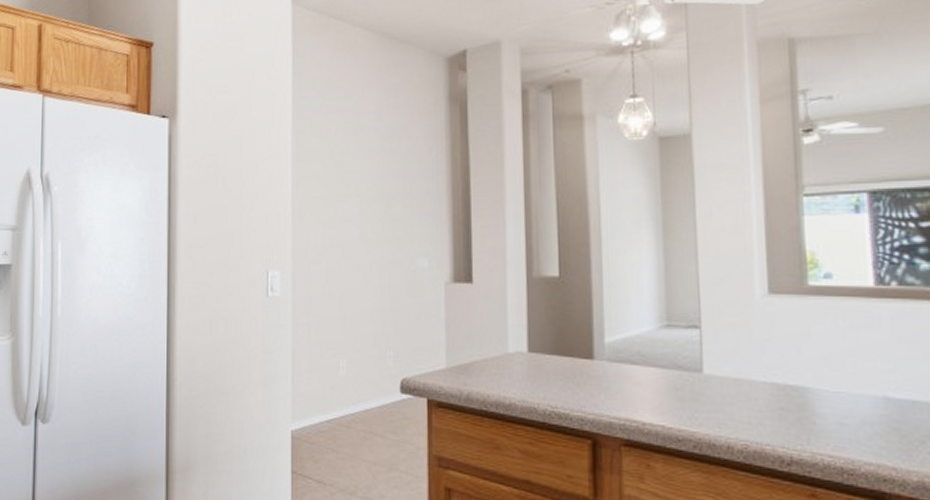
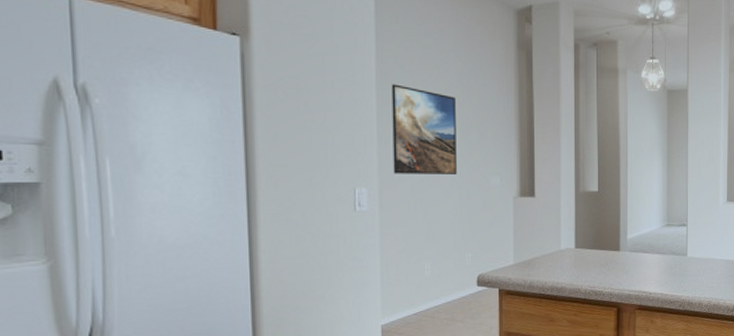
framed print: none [307,155,377,255] -> present [391,84,457,174]

